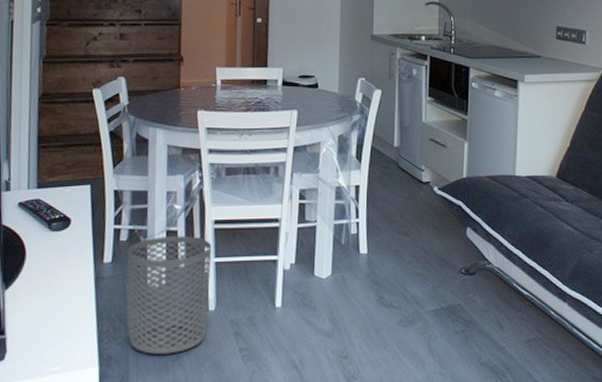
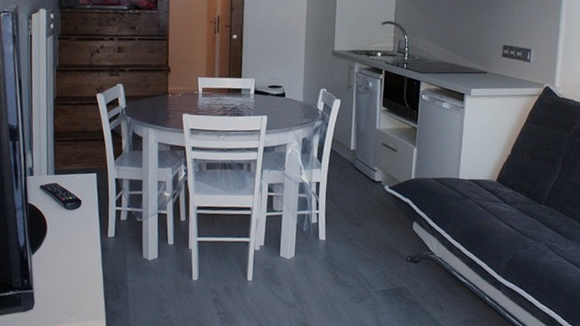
waste bin: present [126,235,212,354] -> none [126,217,195,313]

